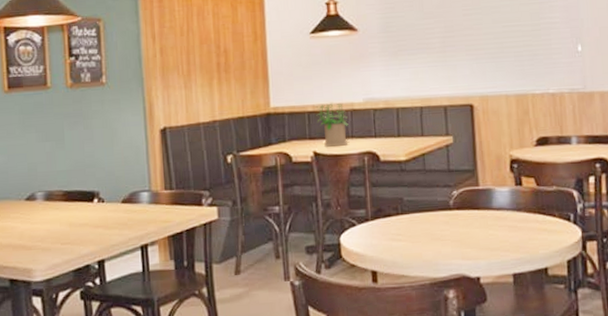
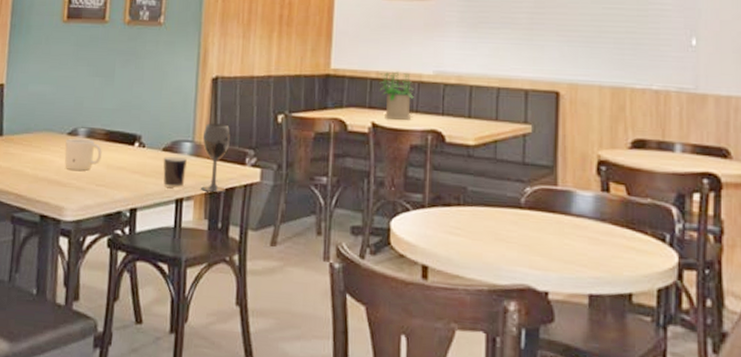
mug: none [25,201,63,233] -> present [64,138,102,171]
mug: none [123,206,147,237] -> present [162,156,187,189]
wine glass: none [158,170,187,235] -> present [201,123,230,192]

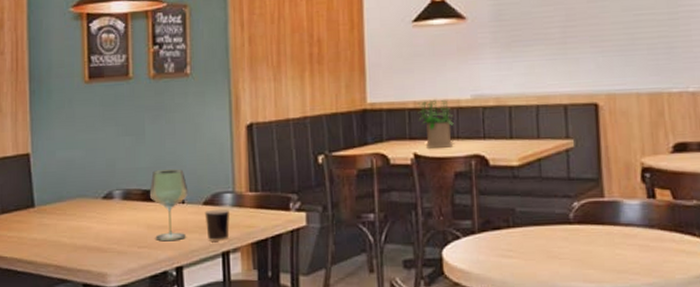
mug: present [64,138,102,171] -> none [101,201,141,234]
wine glass: none [112,113,150,183] -> present [149,169,189,242]
wine glass: present [201,123,230,192] -> none [243,171,272,241]

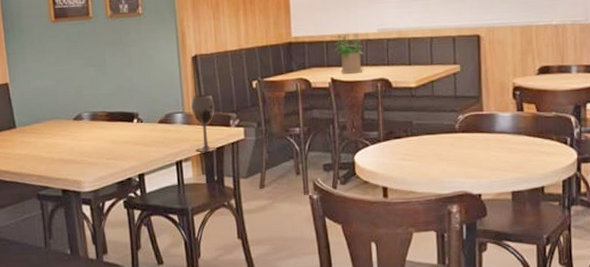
wine glass: present [149,169,189,242] -> none [112,94,146,154]
mug: present [204,209,230,242] -> none [160,126,181,154]
wine glass: none [243,171,272,241] -> present [191,94,216,152]

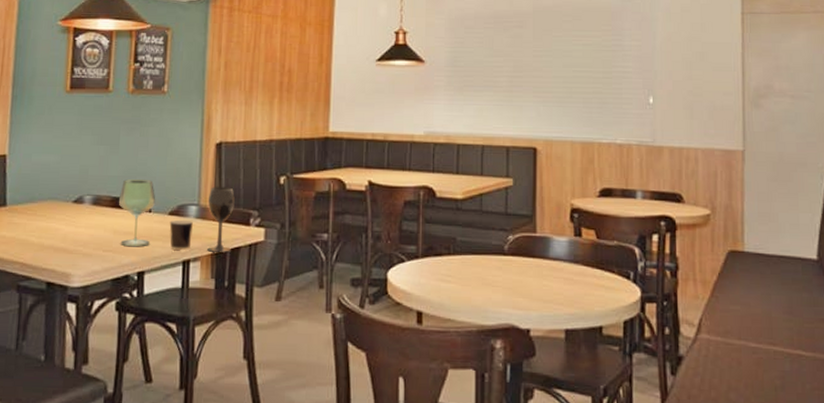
wine glass: none [112,94,146,154] -> present [118,179,156,247]
mug: none [160,126,181,154] -> present [169,219,193,251]
potted plant: present [333,33,363,75] -> none [375,133,407,179]

